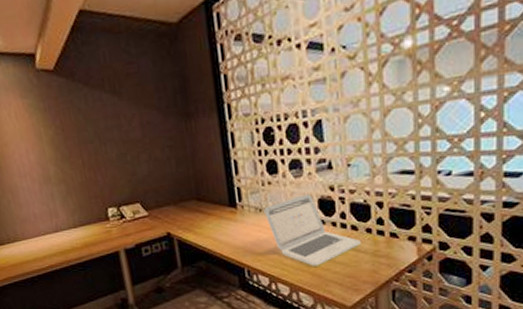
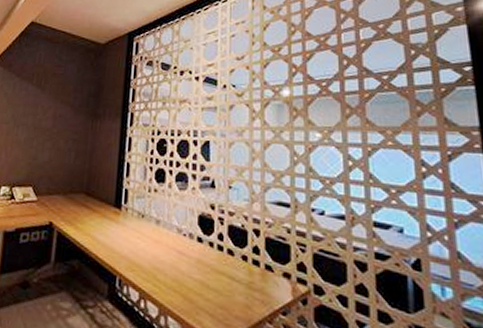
laptop: present [264,193,361,266] -> none [146,207,236,289]

